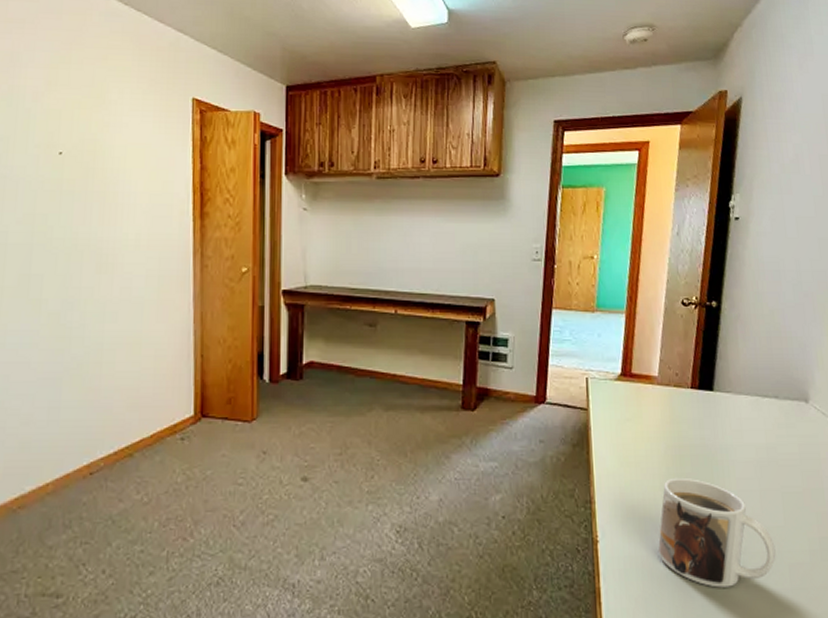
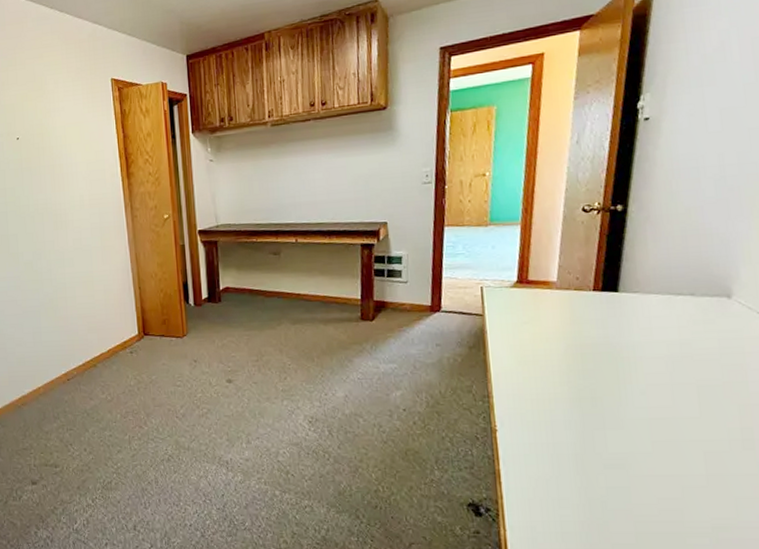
mug: present [658,477,776,588] -> none [559,373,690,472]

